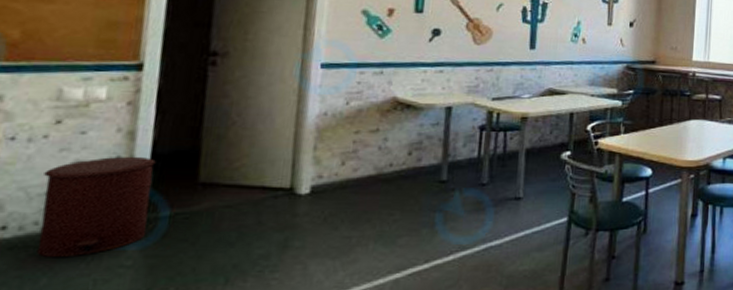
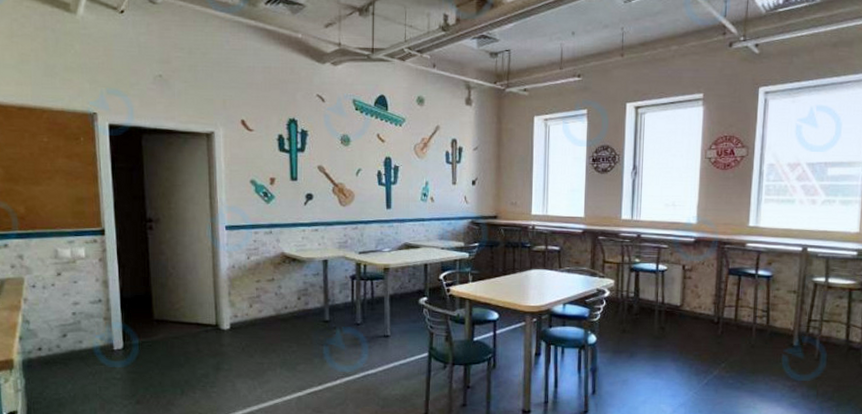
trash can: present [36,157,156,257] -> none [57,300,126,370]

